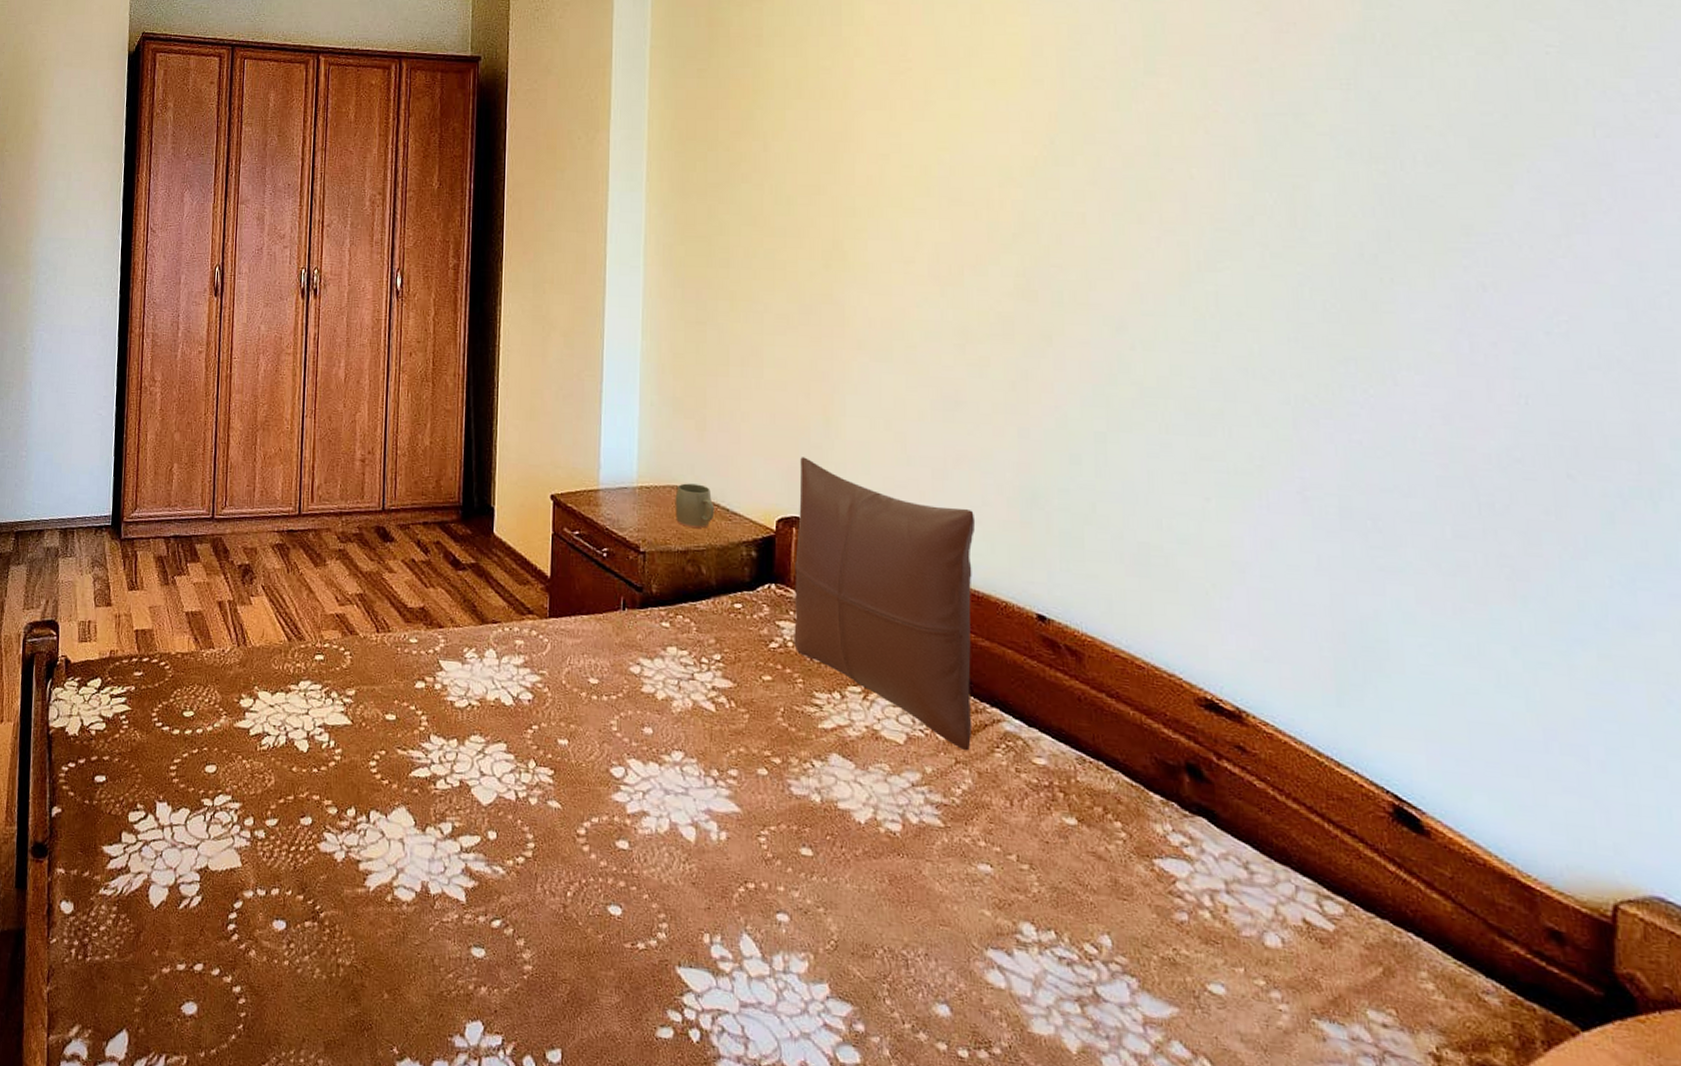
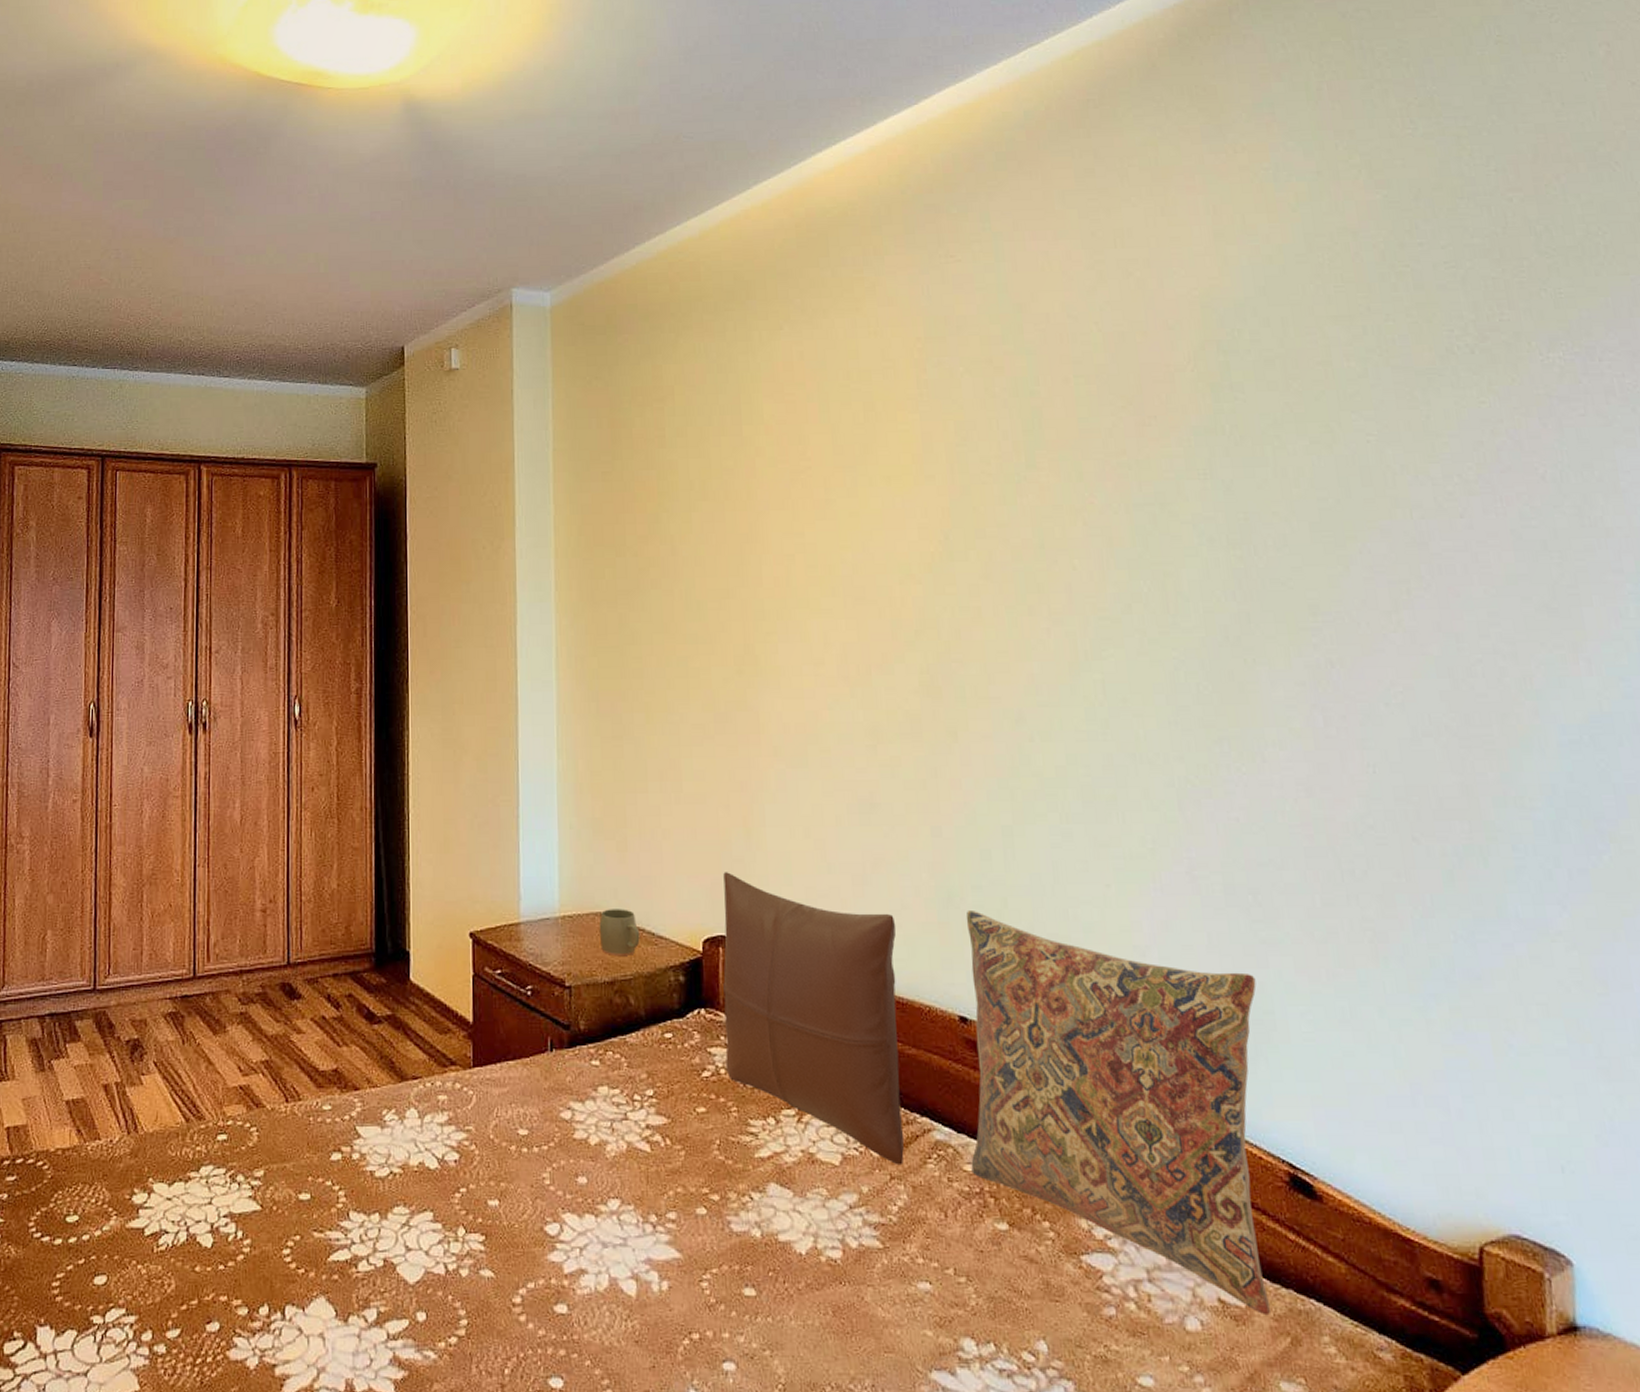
pillow: none [1041,511,1370,943] -> present [966,909,1270,1316]

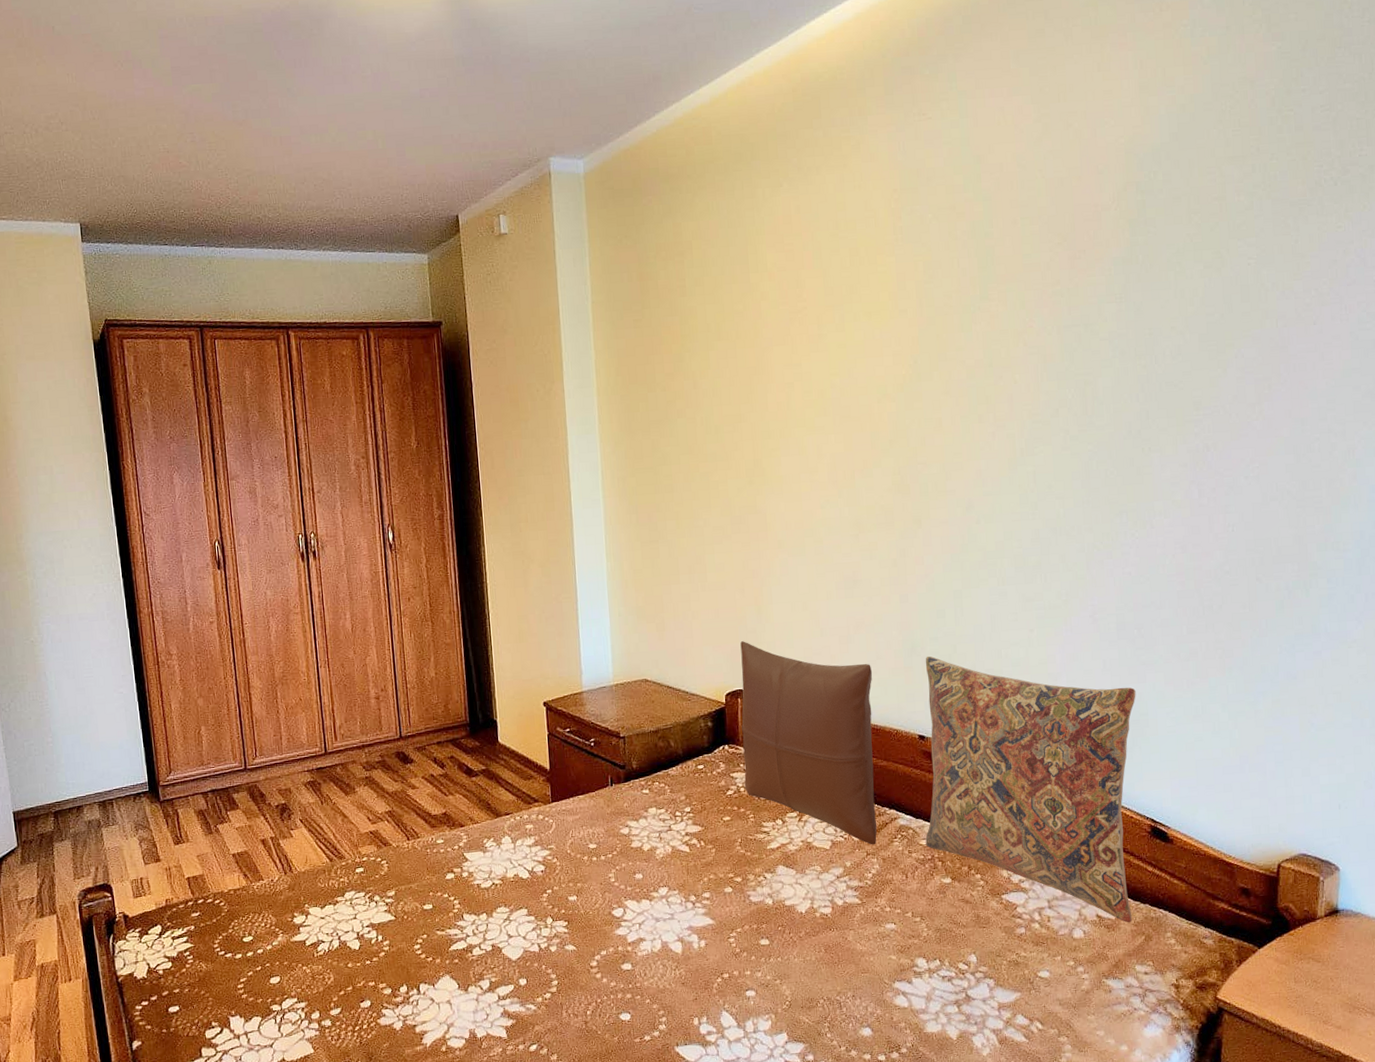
mug: present [599,909,640,955] -> none [644,675,677,711]

